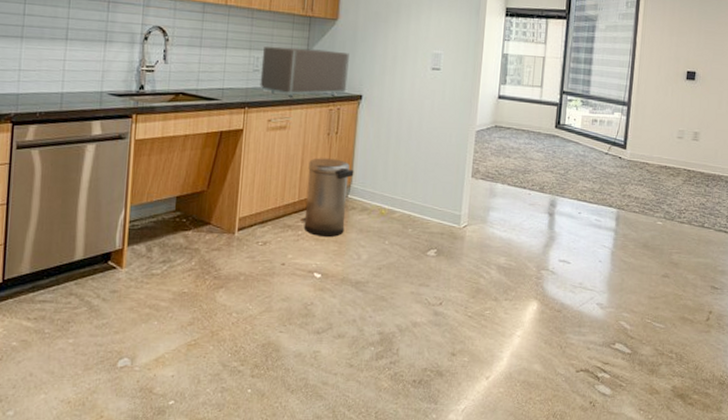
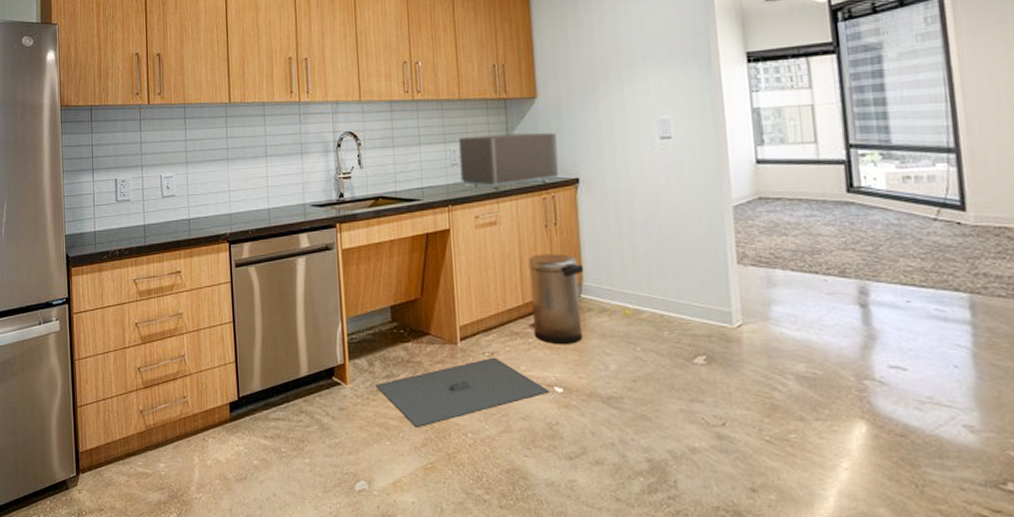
floor mat: none [151,246,309,308] -> present [375,357,549,427]

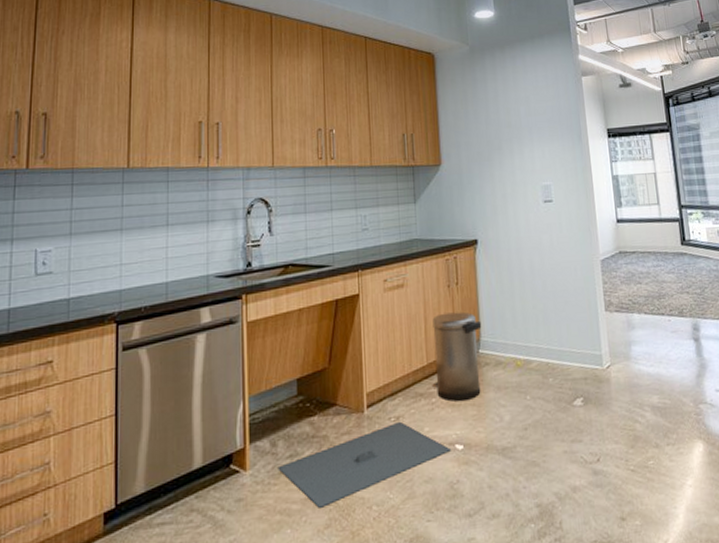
microwave: present [459,132,559,189] -> none [369,197,460,253]

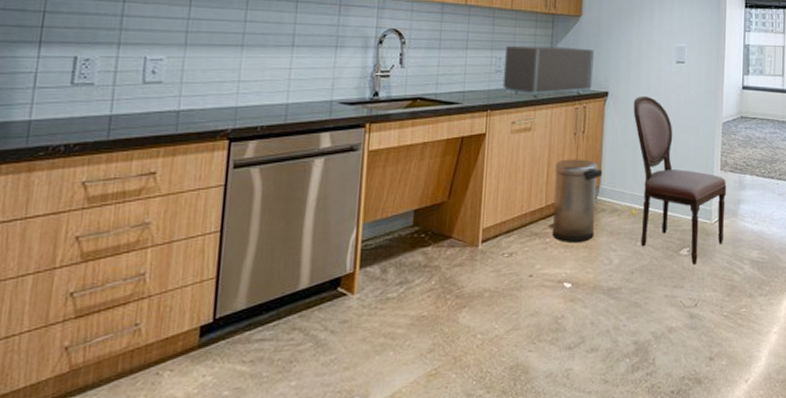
floor mat: present [278,421,451,508] -> none [386,257,559,333]
microwave: none [369,197,460,253] -> present [502,45,594,97]
dining chair: none [504,239,619,417] -> present [633,95,727,266]

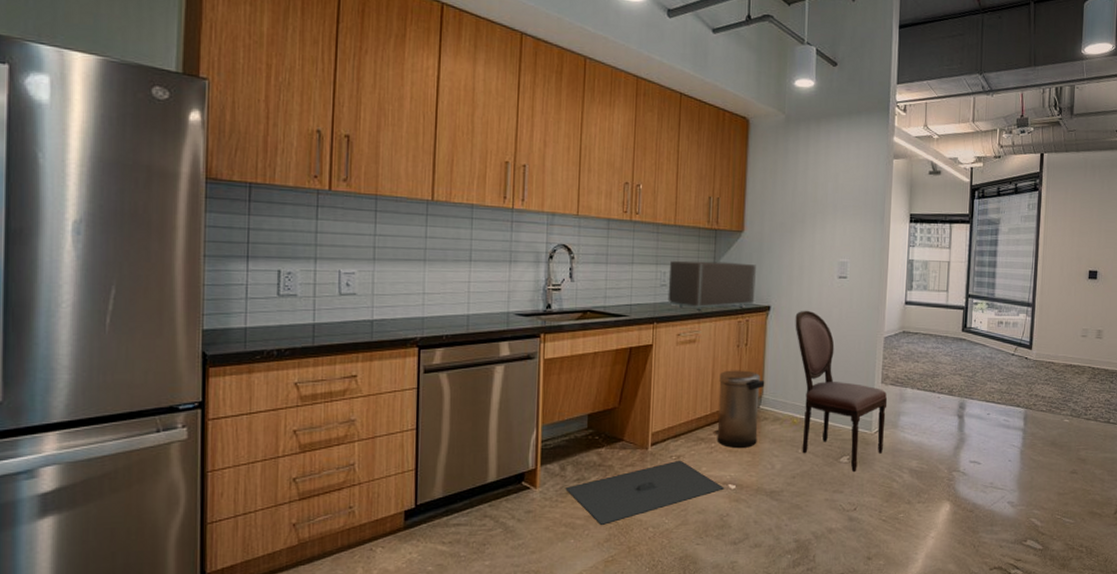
floor mat: none [386,257,559,333] -> present [565,460,724,525]

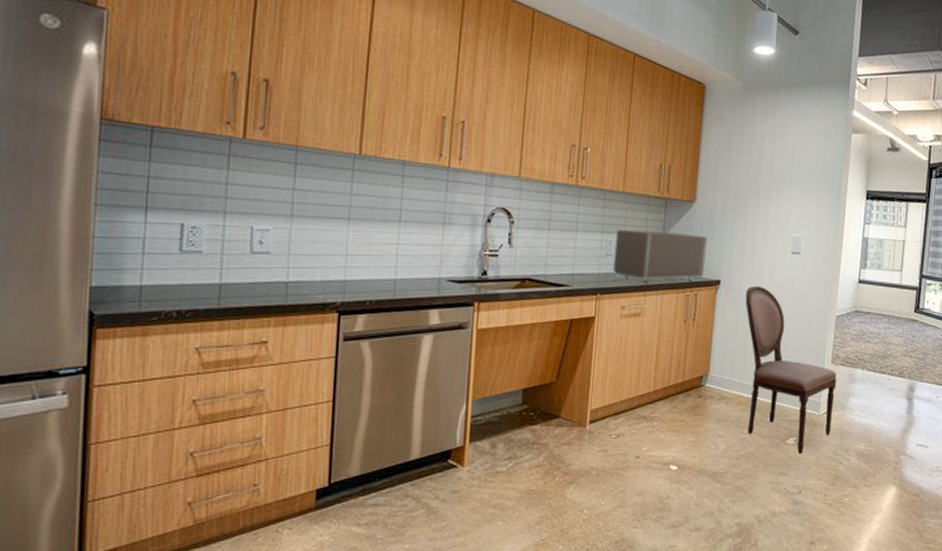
floor mat: present [565,460,724,525] -> none [495,439,665,506]
pedal bin: present [713,370,765,448] -> none [655,346,712,427]

